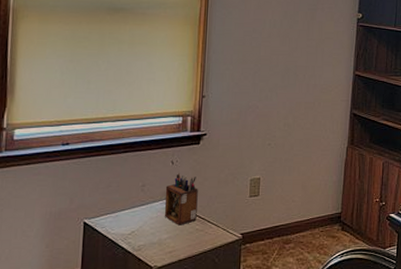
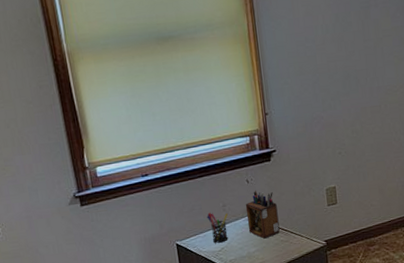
pen holder: none [122,191,146,225] -> present [206,212,229,243]

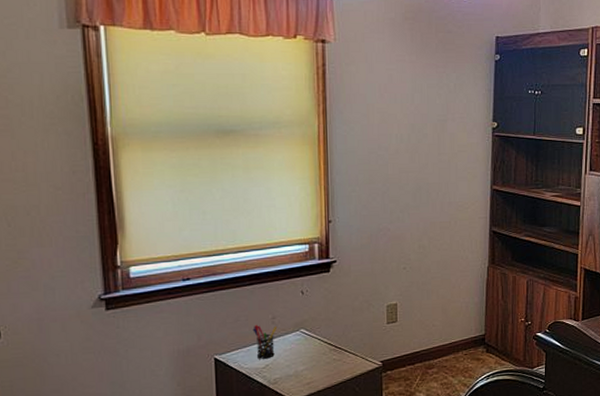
desk organizer: present [245,191,280,239] -> none [297,303,333,356]

